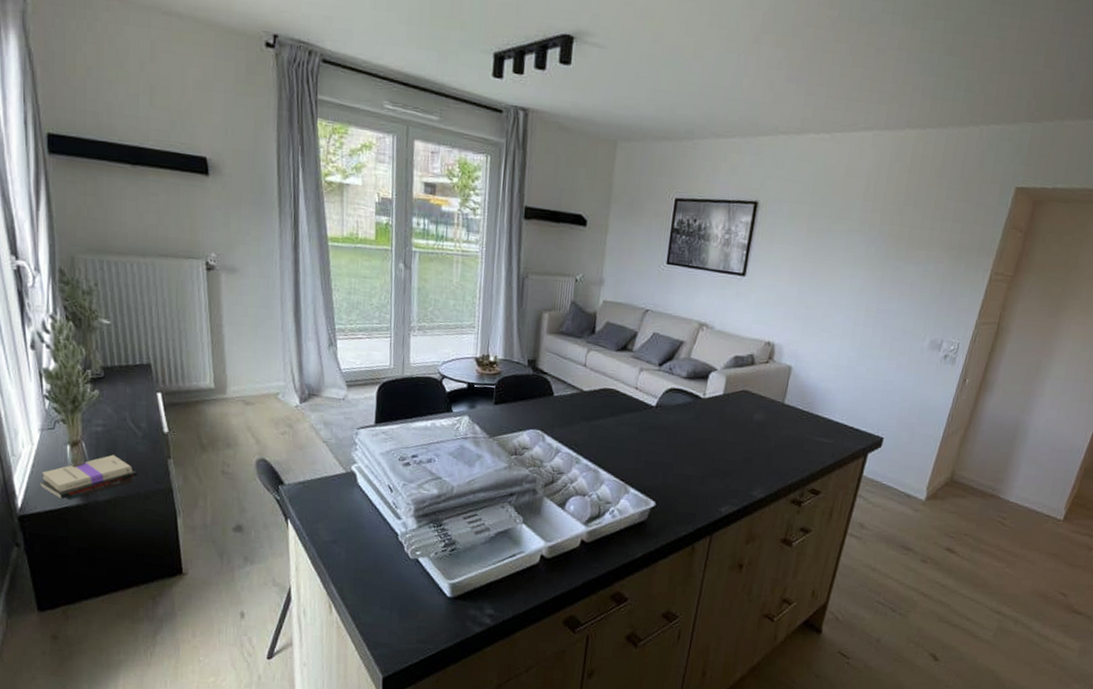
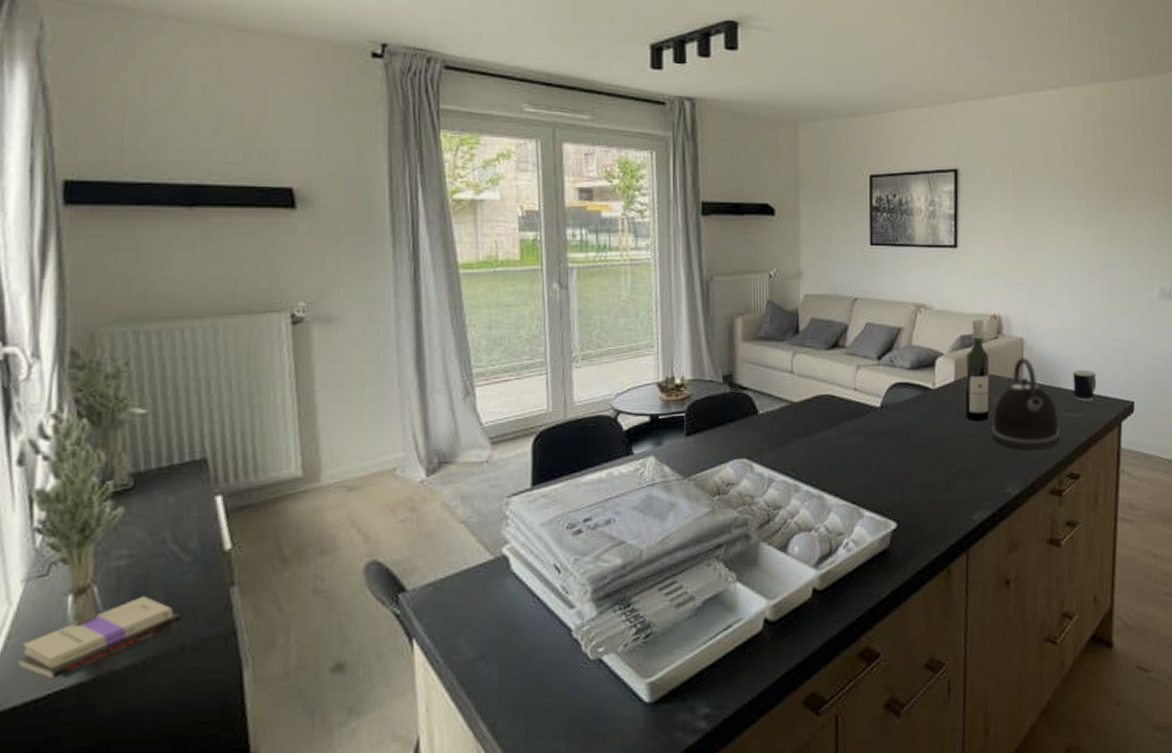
bottle: none [728,343,759,433] -> present [965,319,990,422]
kettle: none [748,382,811,465] -> present [992,357,1061,450]
mug: none [828,402,853,431] -> present [1073,369,1097,401]

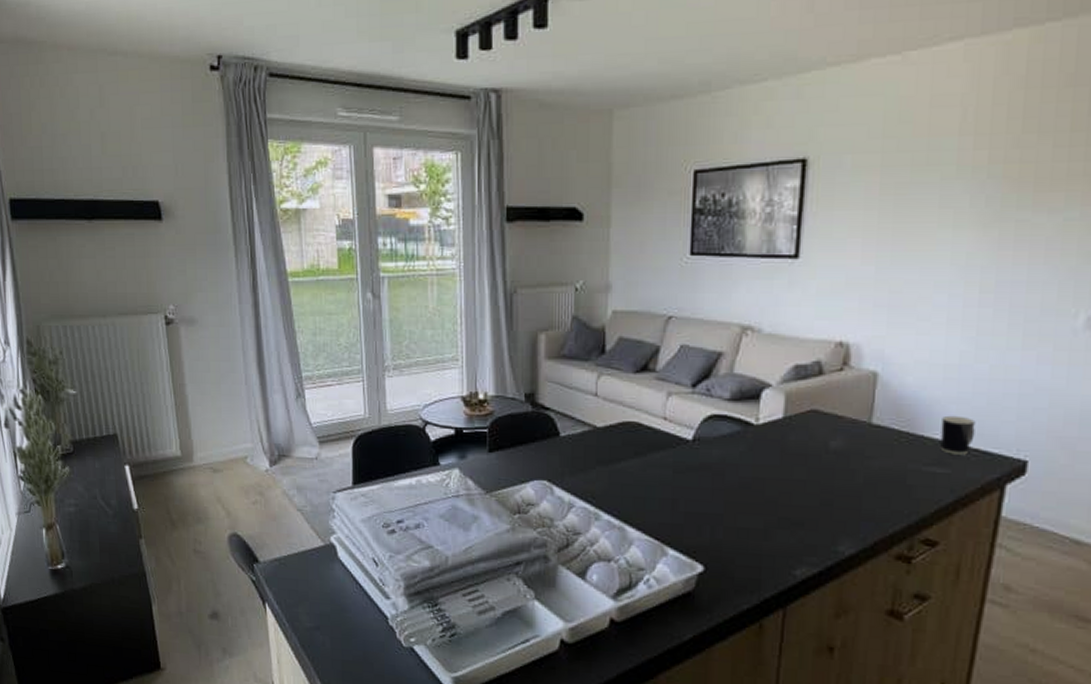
books: present [18,596,181,679] -> none [19,537,110,589]
bottle: present [965,319,990,422] -> none [794,346,831,467]
kettle: present [992,357,1061,450] -> none [826,394,917,507]

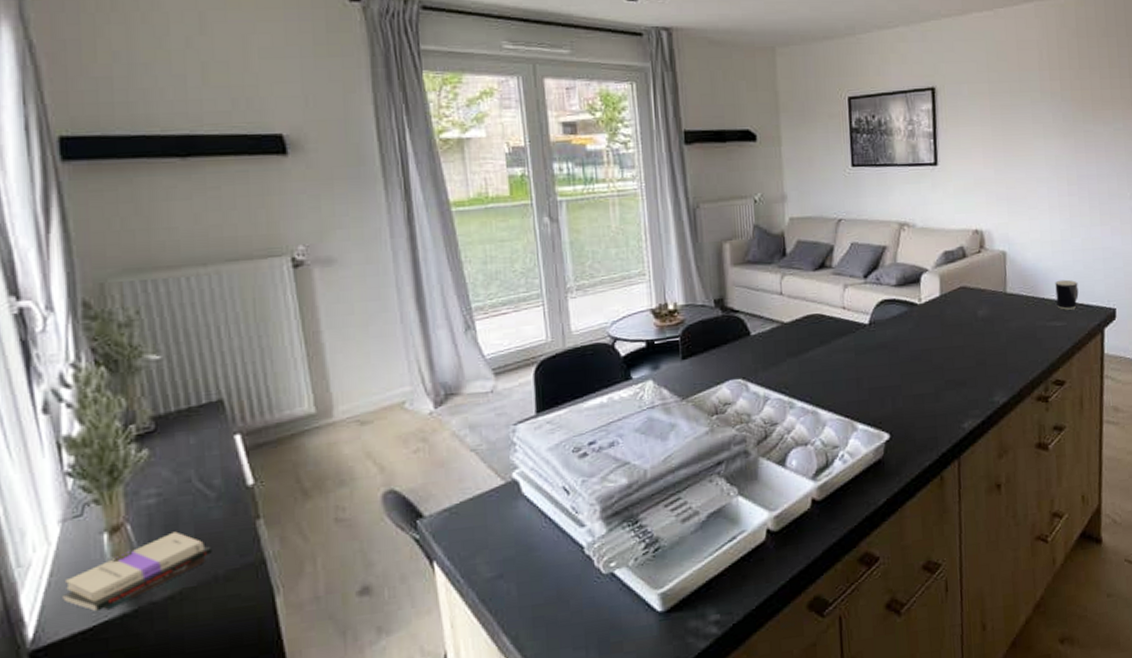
books: none [19,537,110,589] -> present [62,531,212,612]

